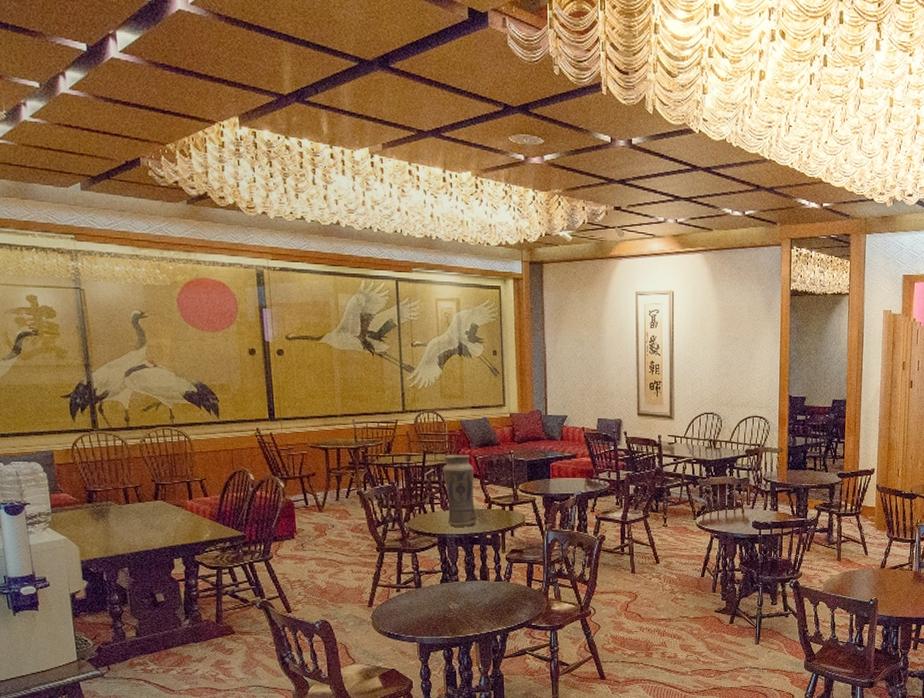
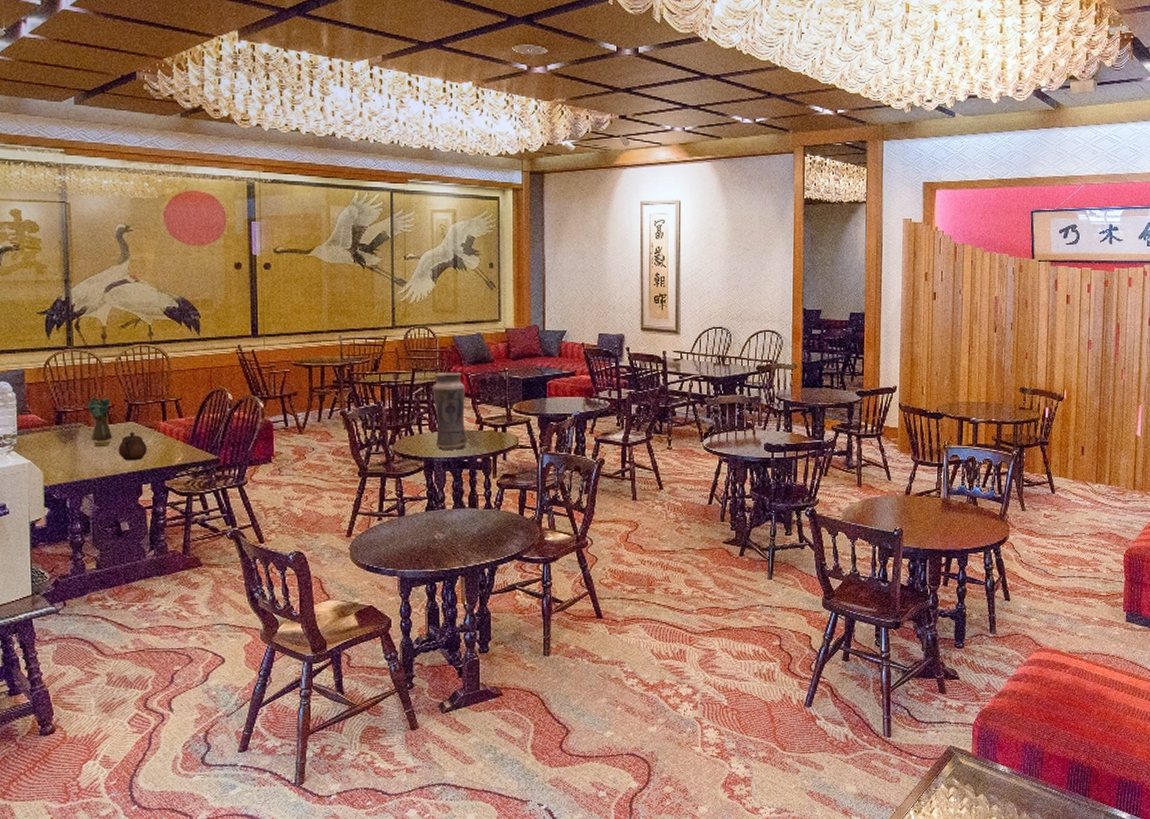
vase: none [114,475,143,525] -> present [85,395,113,448]
teapot: none [149,510,176,537] -> present [118,432,147,461]

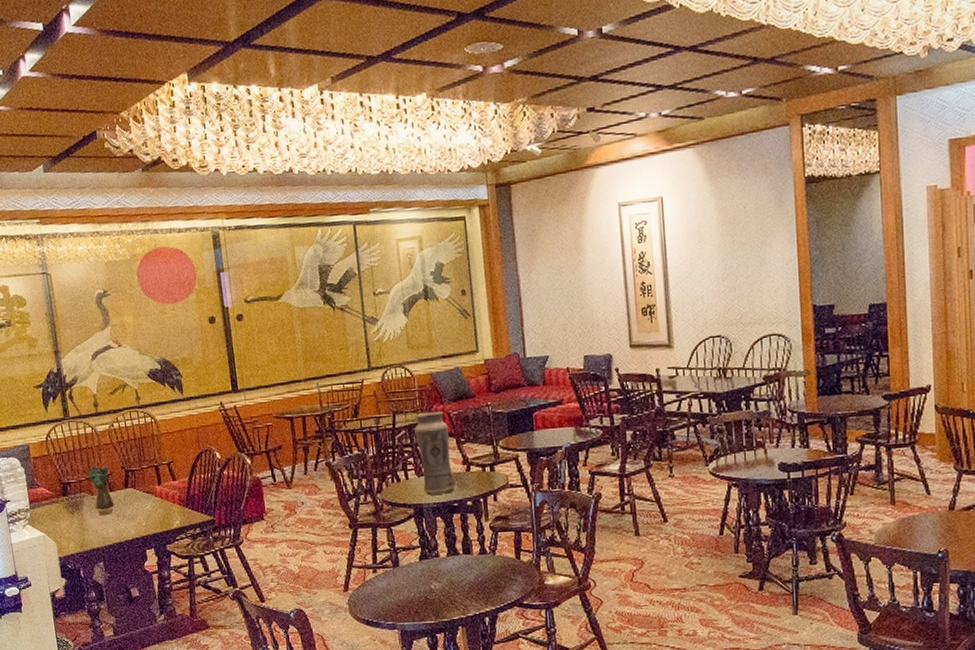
teapot: present [118,432,147,461] -> none [120,499,147,528]

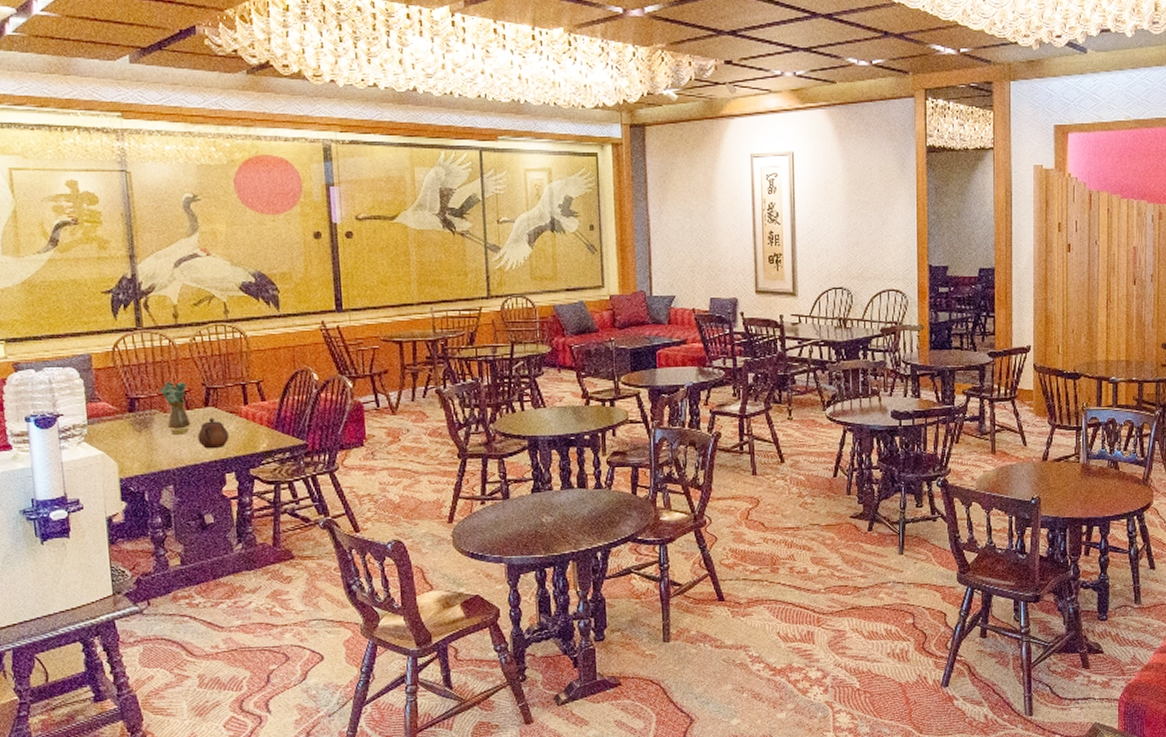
teapot: none [120,499,147,528] -> present [197,418,229,449]
vase: present [414,411,456,496] -> none [533,344,574,428]

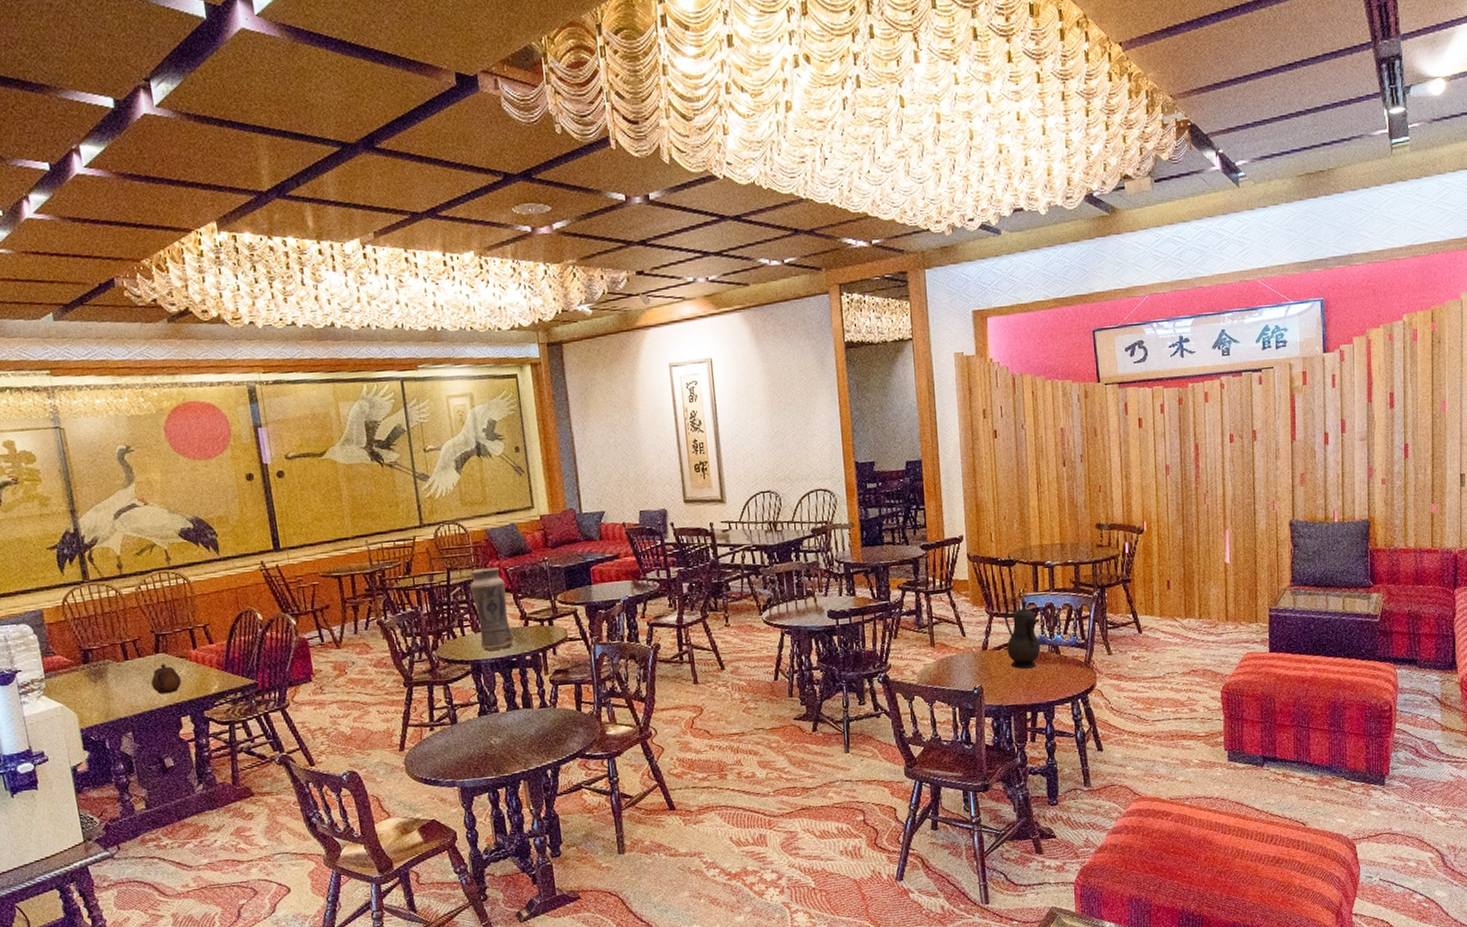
vase: present [159,380,191,436] -> none [110,629,144,684]
vase: none [533,344,574,428] -> present [470,567,514,652]
coffeepot: none [1066,414,1102,482] -> present [1004,600,1041,669]

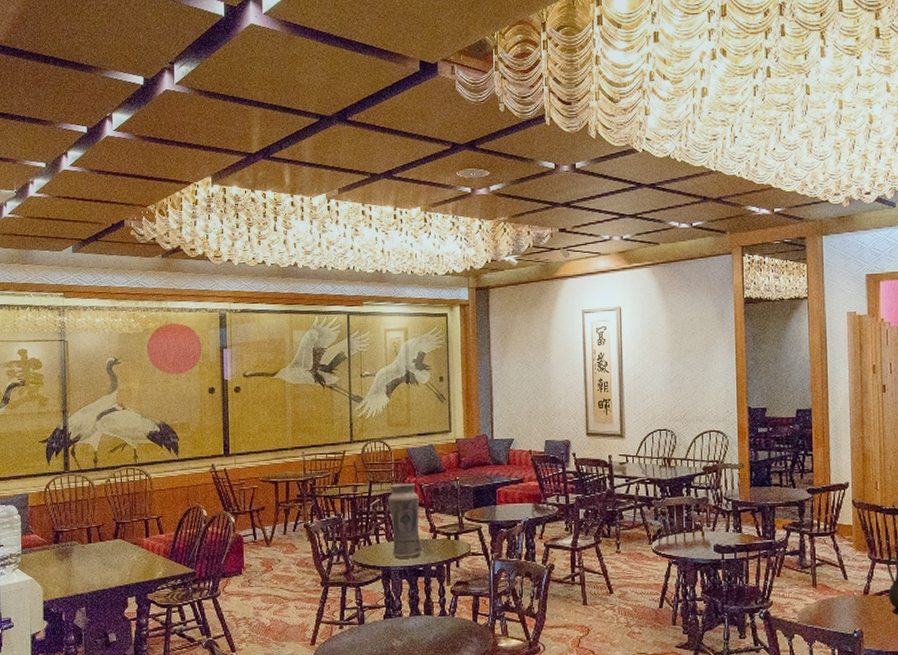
teapot: present [151,664,182,694] -> none [107,549,132,576]

